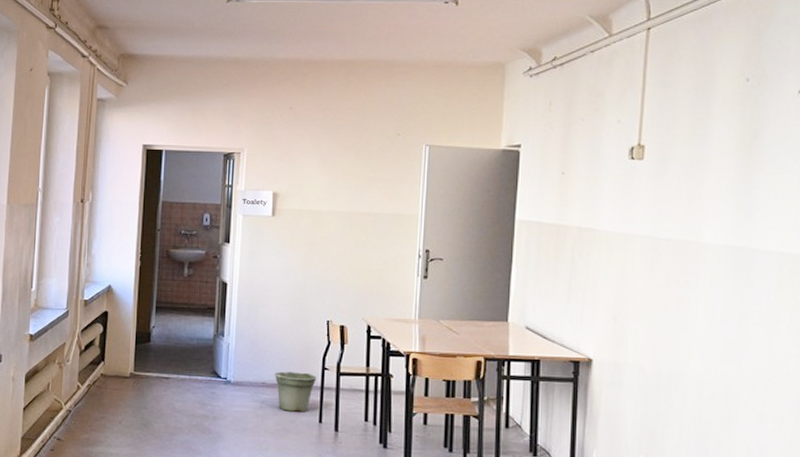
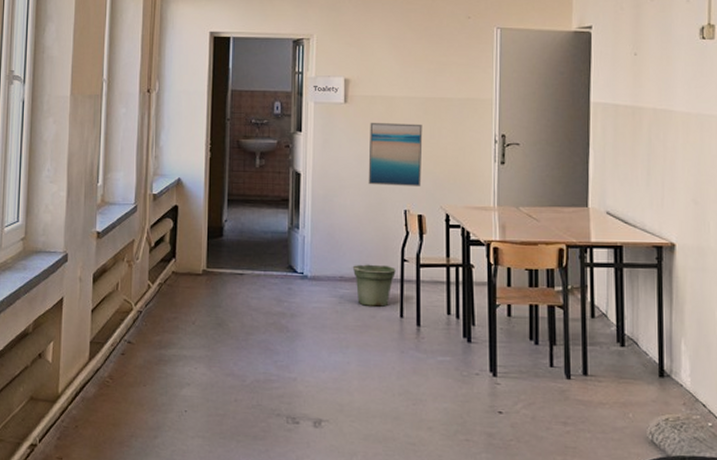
wall art: none [293,236,348,298] -> present [368,123,423,186]

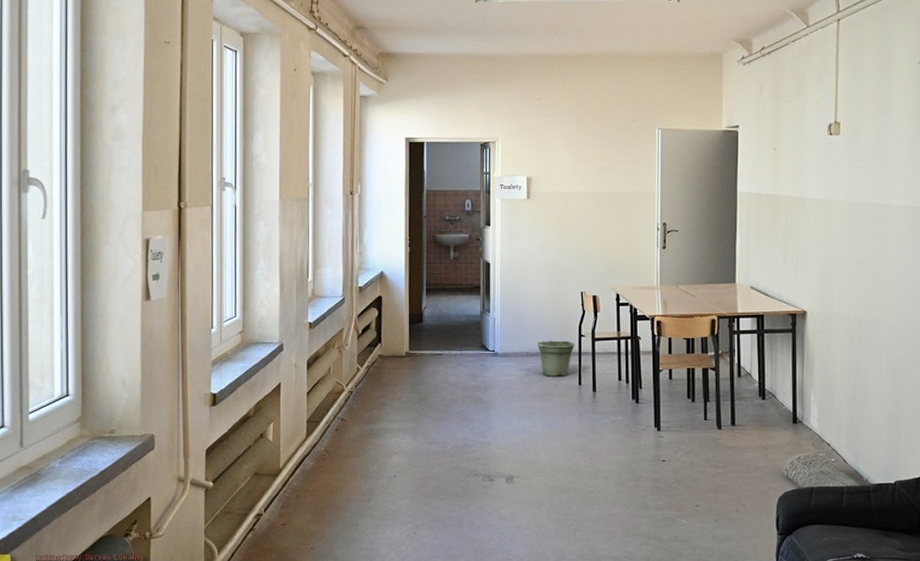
wall art: present [368,123,423,186] -> none [549,215,596,271]

